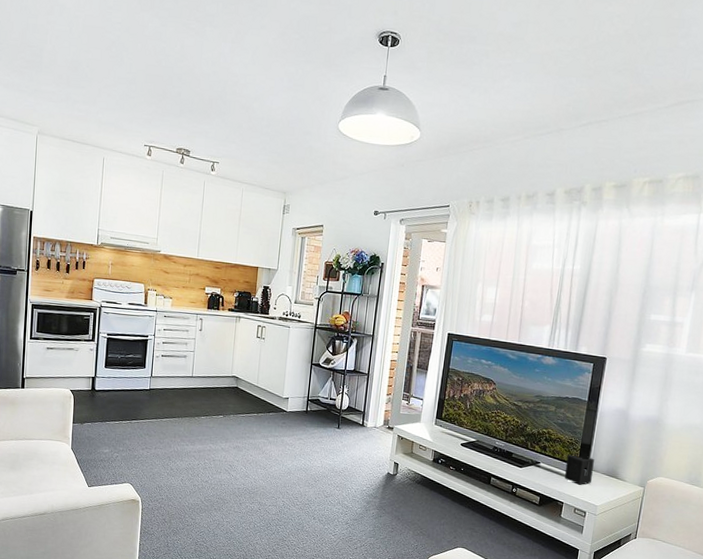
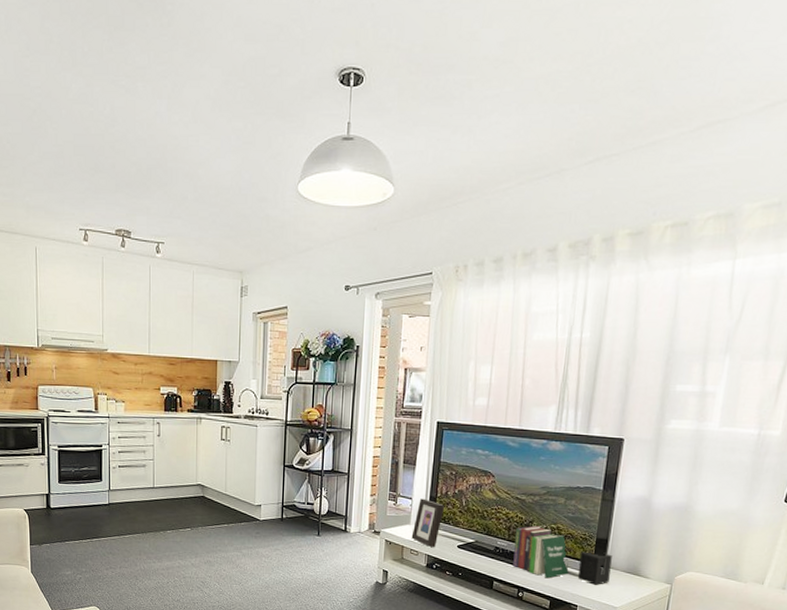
picture frame: none [421,400,452,444] -> present [411,498,445,547]
books: none [508,429,557,477] -> present [513,525,569,579]

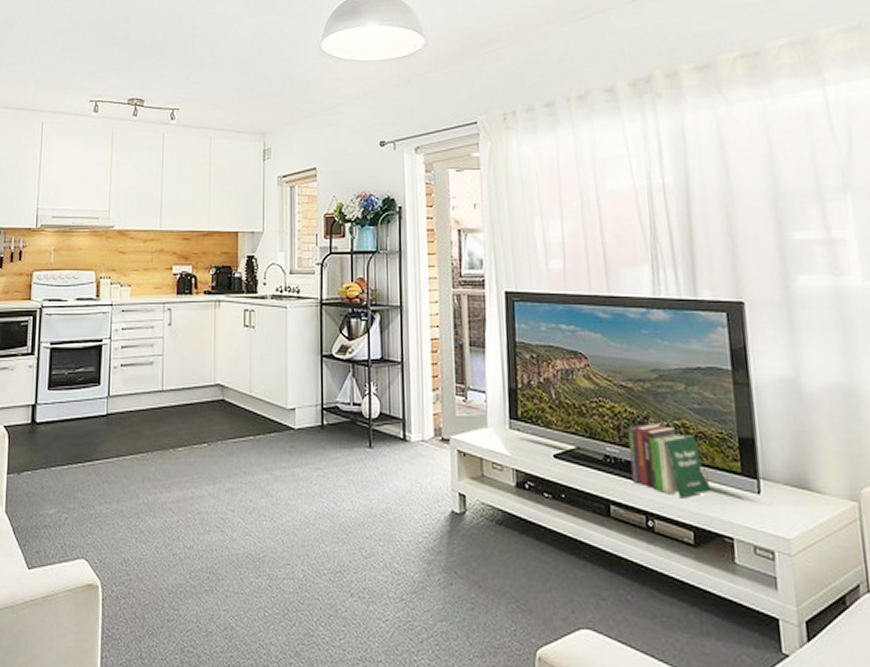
picture frame: present [411,498,445,547] -> none [491,391,530,458]
speaker: present [577,550,612,585] -> none [720,455,770,506]

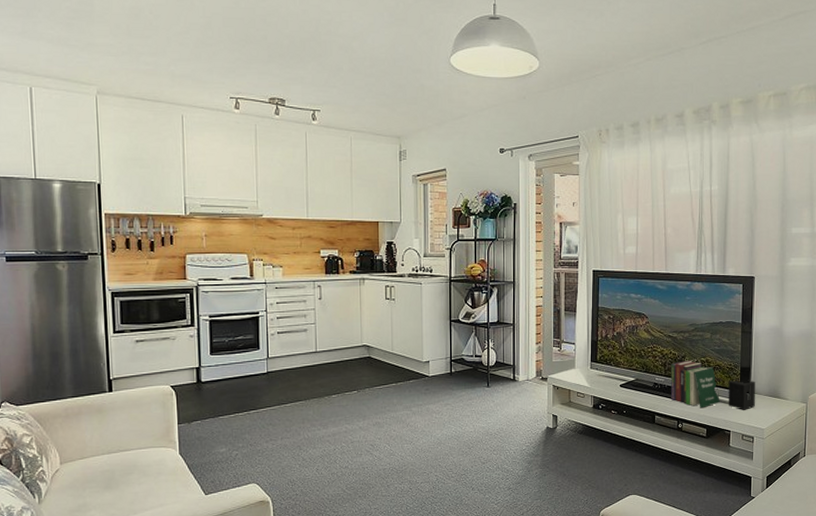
speaker: none [720,455,770,506] -> present [728,379,755,410]

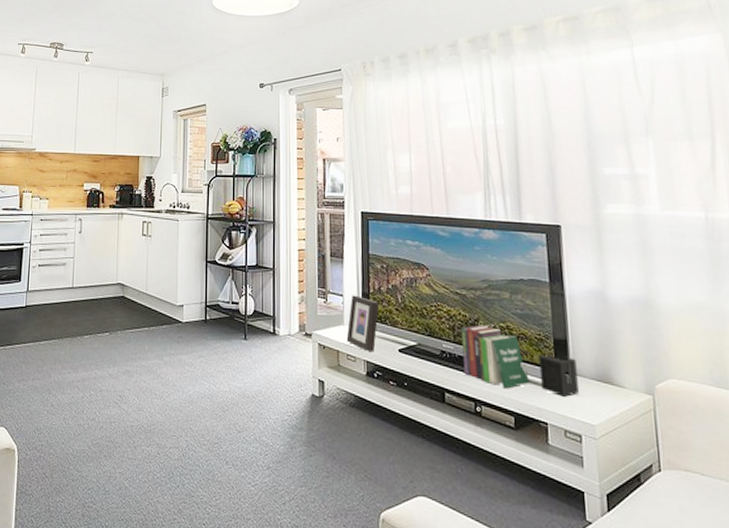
picture frame: none [577,343,606,388] -> present [346,295,380,351]

